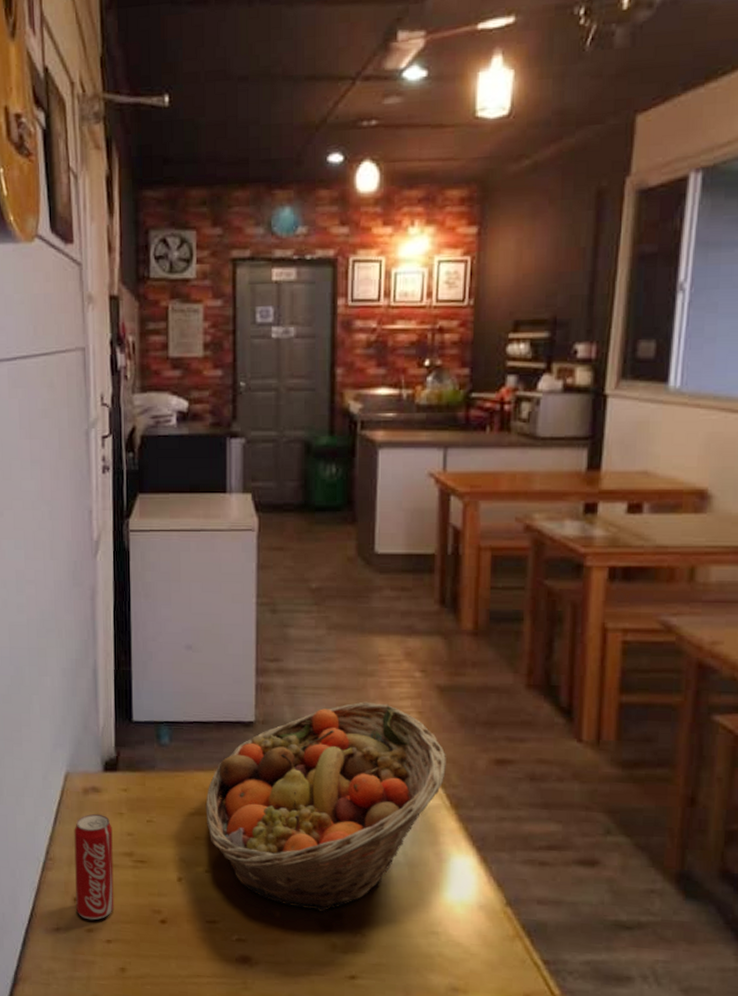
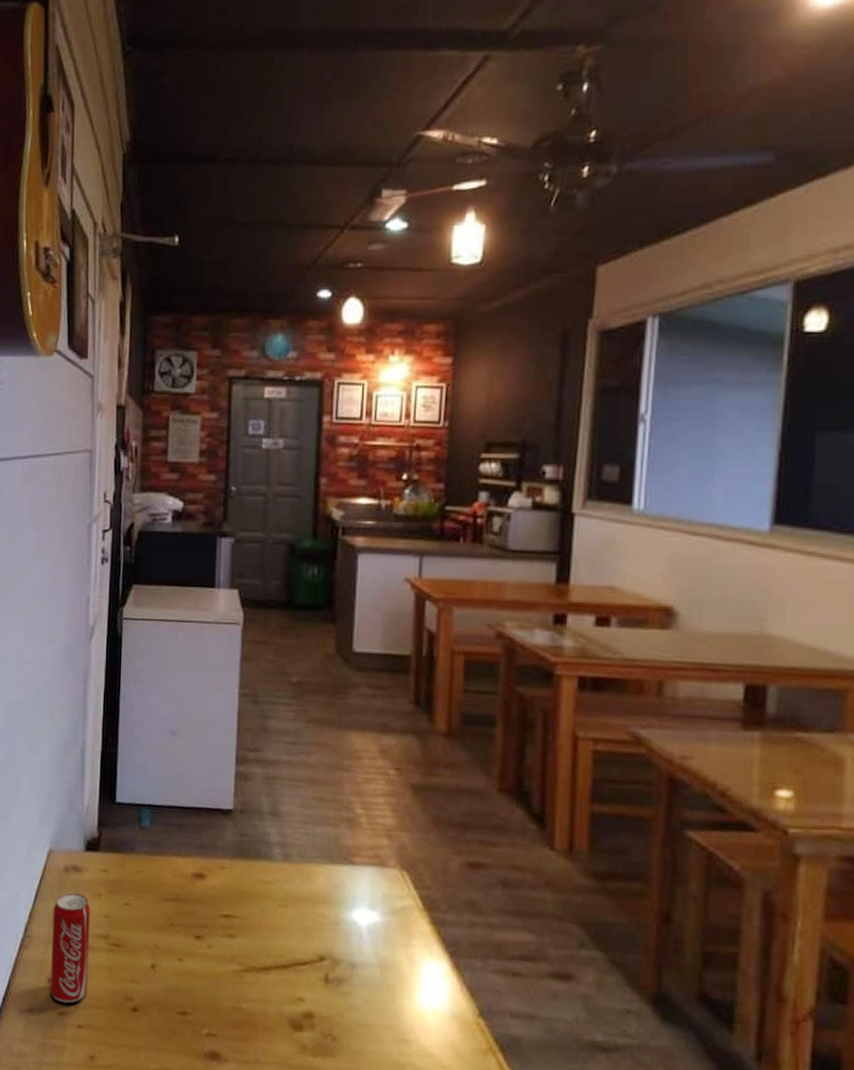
fruit basket: present [205,701,446,913] -> none [181,796,419,1012]

